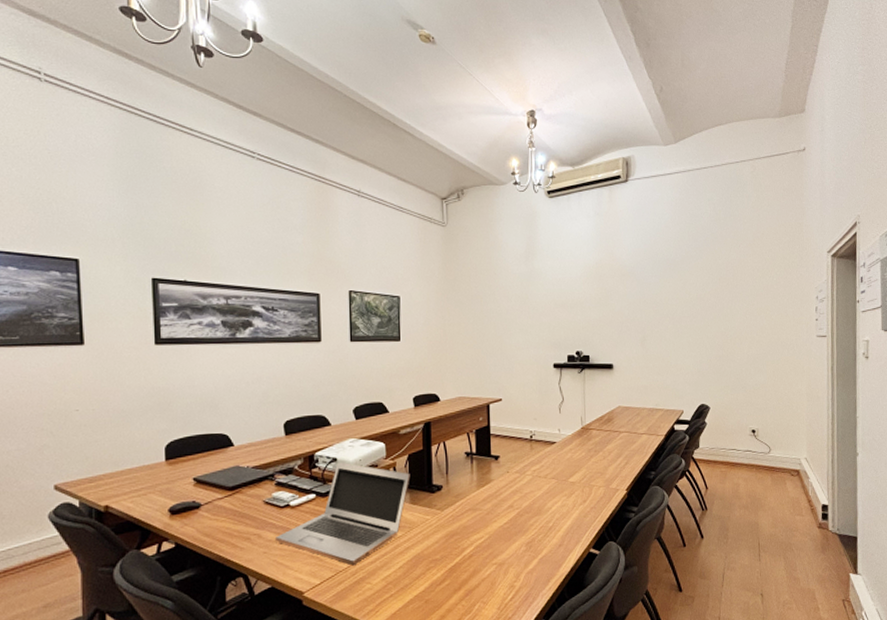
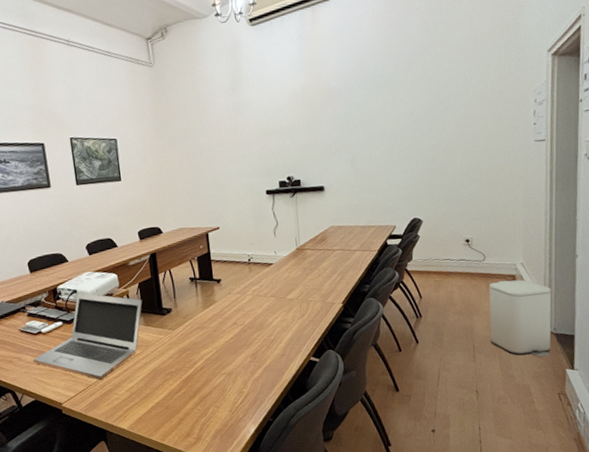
pedal bin: none [774,475,835,559] -> present [489,279,552,357]

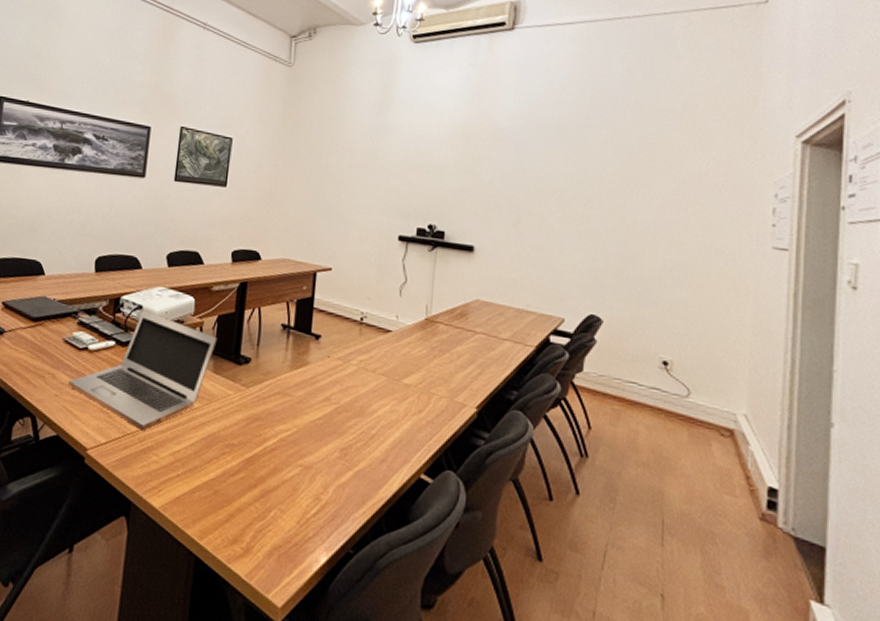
pedal bin: present [489,279,552,357] -> none [689,432,790,570]

